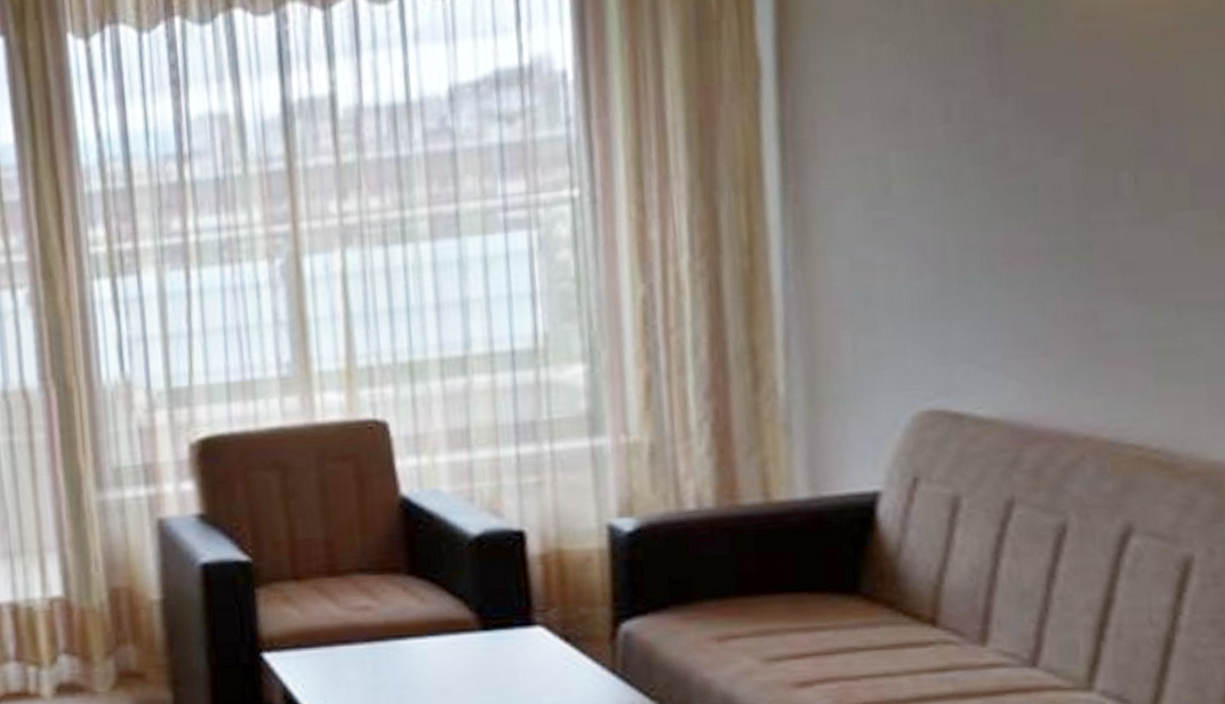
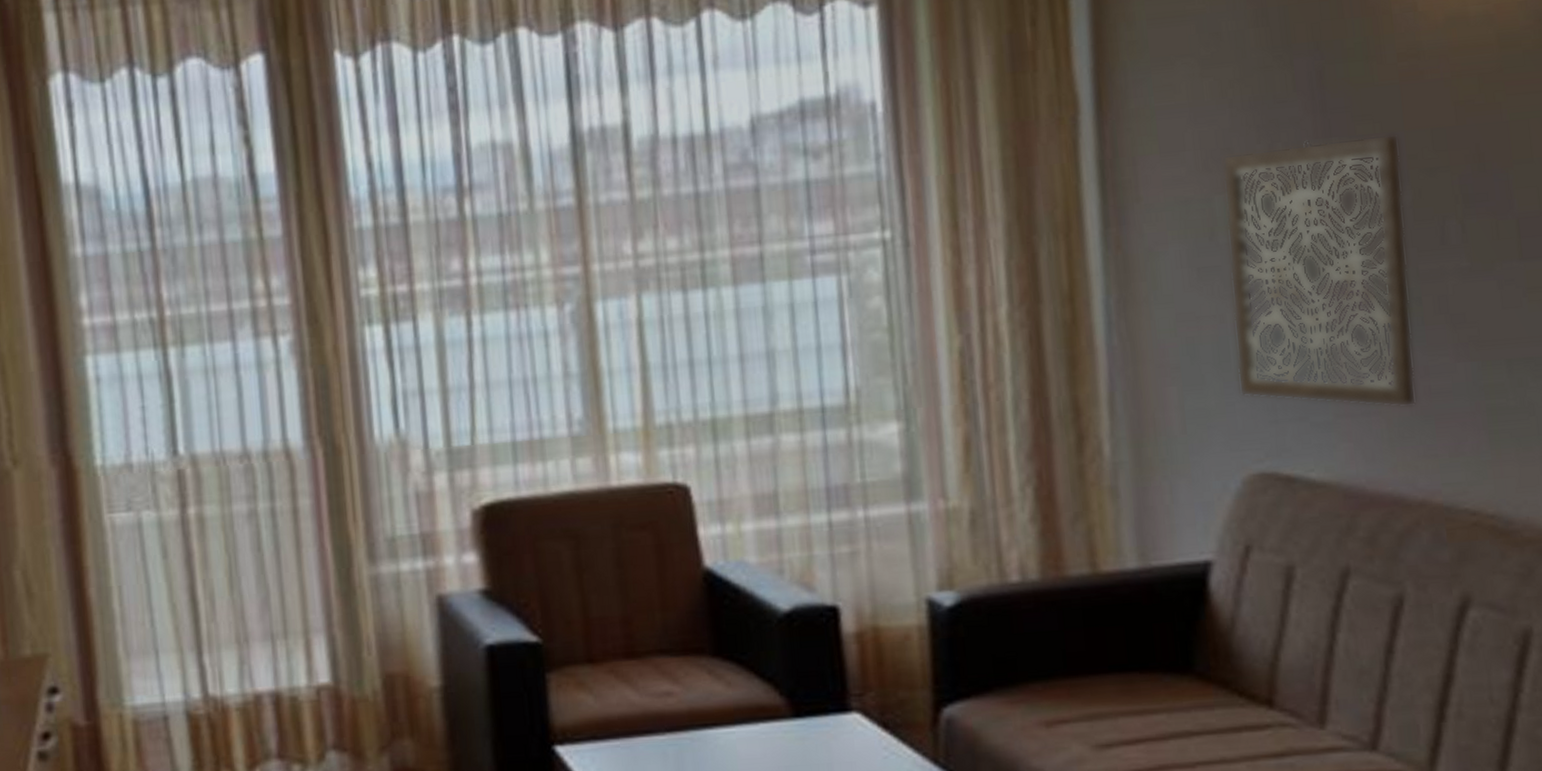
wall art: none [898,91,1086,350] -> present [1221,133,1418,408]

